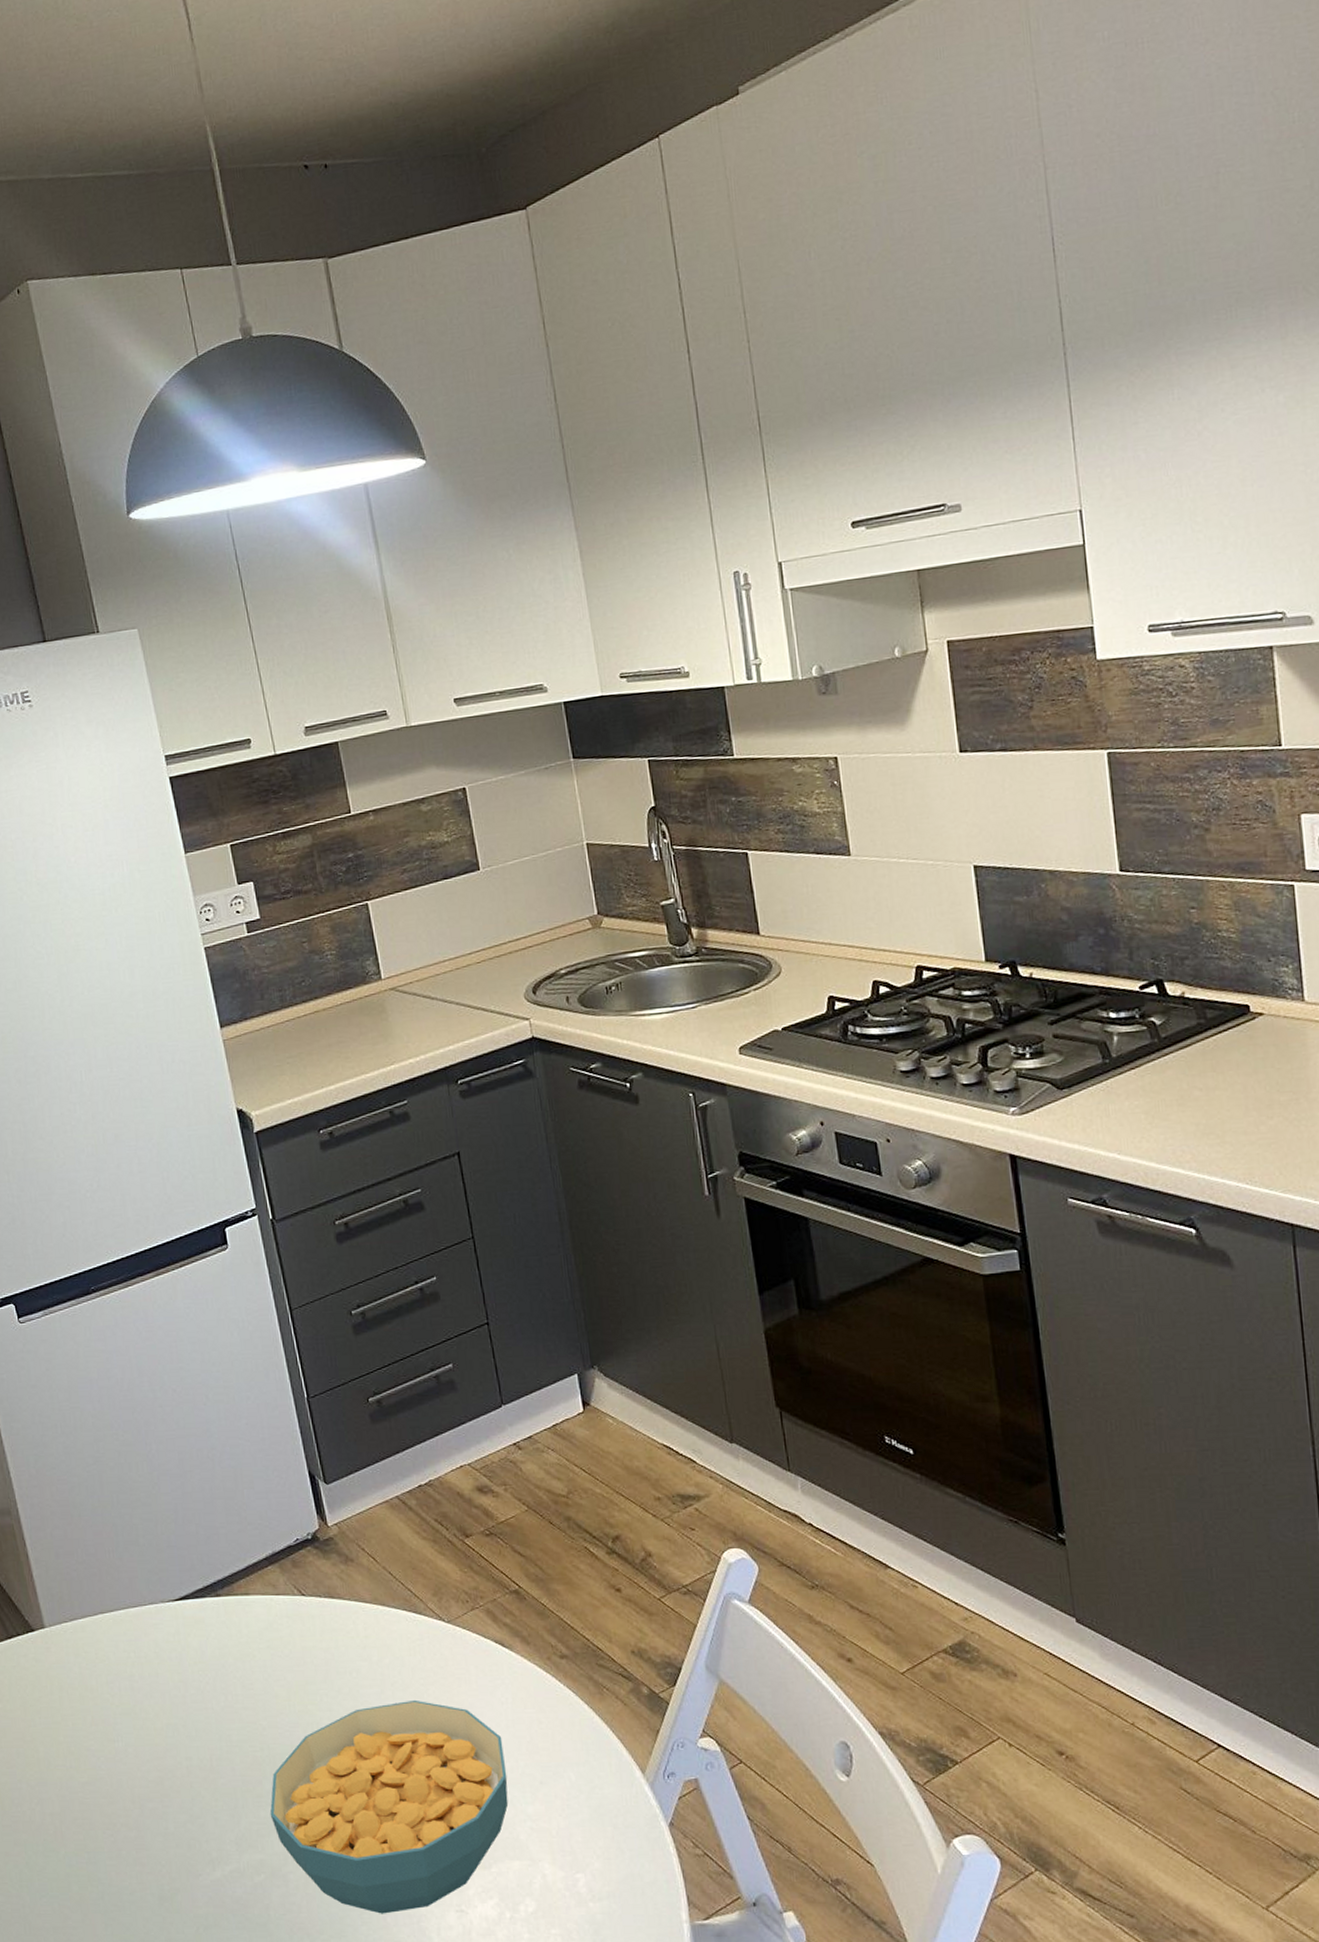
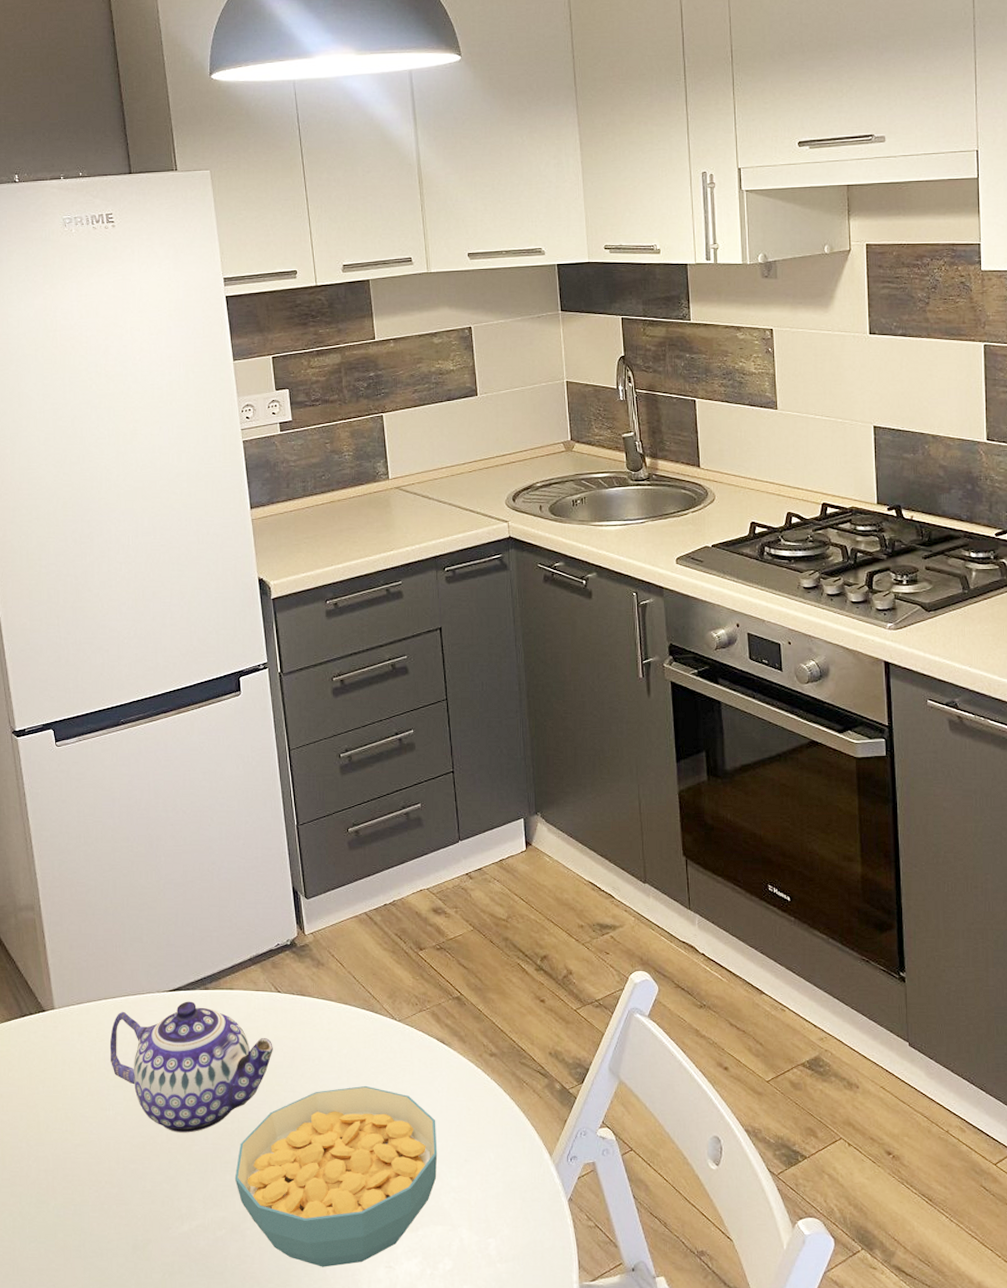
teapot: none [111,1611,302,1764] -> present [109,1001,273,1133]

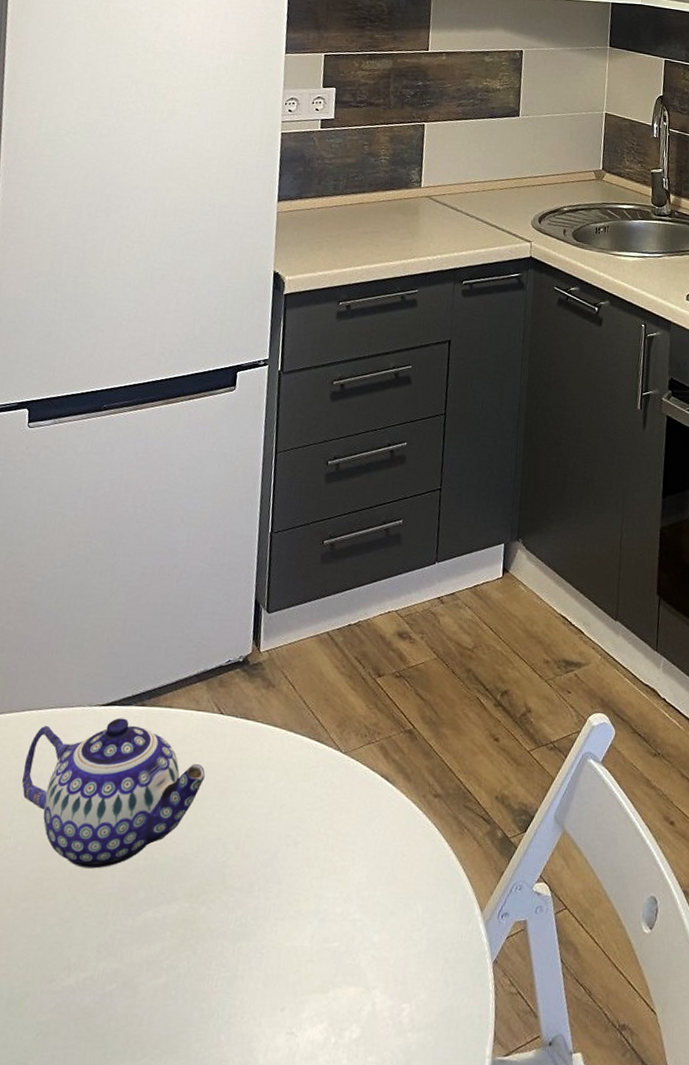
cereal bowl: present [234,1085,438,1267] -> none [136,823,367,1032]

